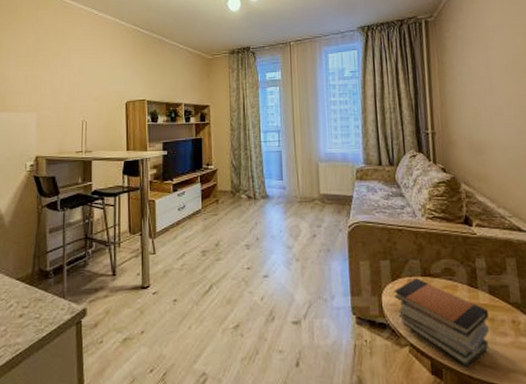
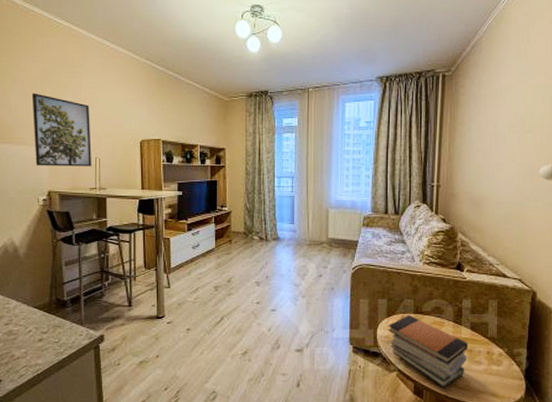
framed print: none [24,62,79,132] -> present [31,93,91,167]

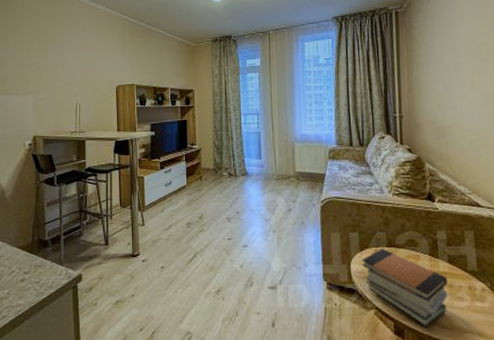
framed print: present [31,93,91,167] -> none [21,48,73,114]

